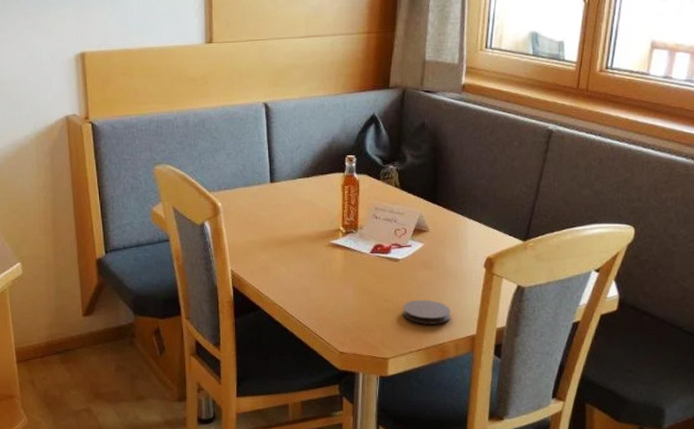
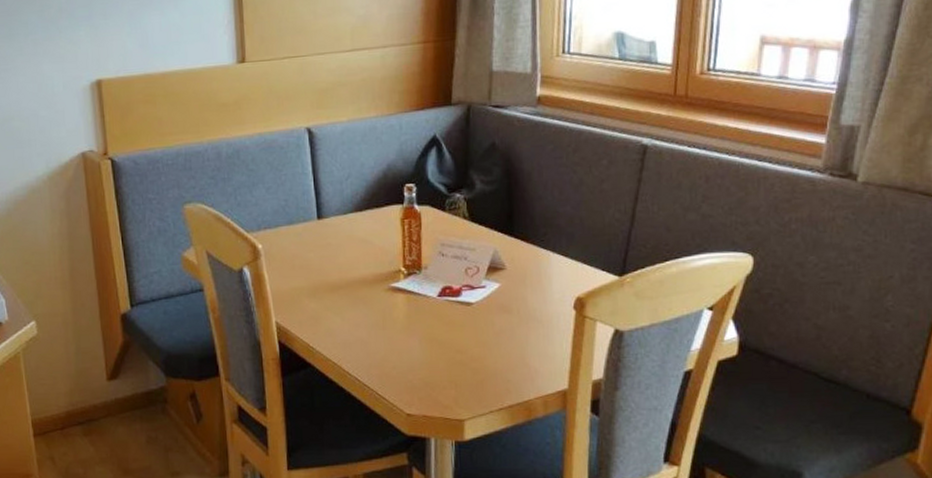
coaster: present [402,299,451,324] -> none [478,349,536,379]

